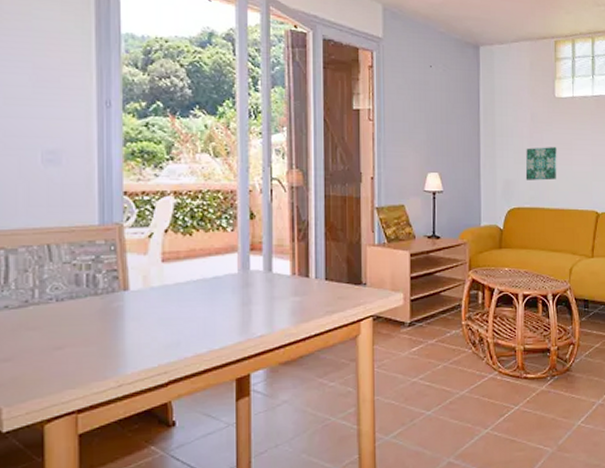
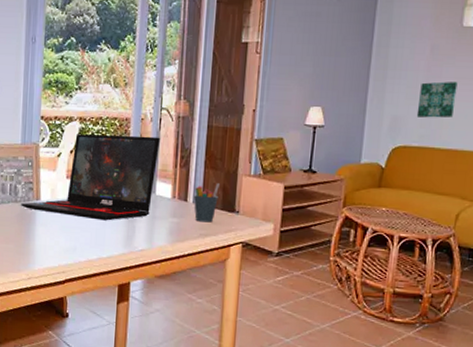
laptop: none [103,209,273,307] -> present [21,134,160,221]
pen holder: none [315,255,343,298] -> present [193,183,219,223]

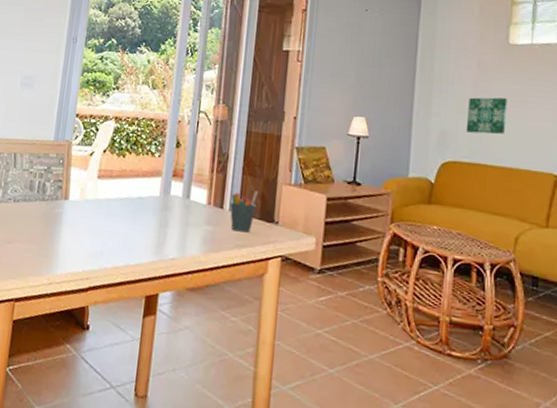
laptop: present [21,134,160,221] -> none [48,133,197,226]

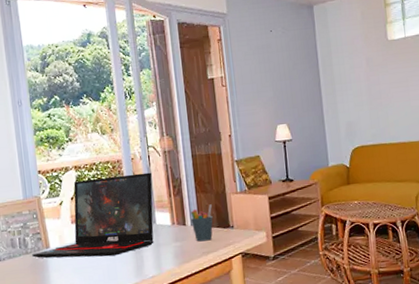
laptop: none [48,133,197,226] -> present [32,172,154,258]
wall art: present [466,97,507,135] -> none [364,86,396,120]

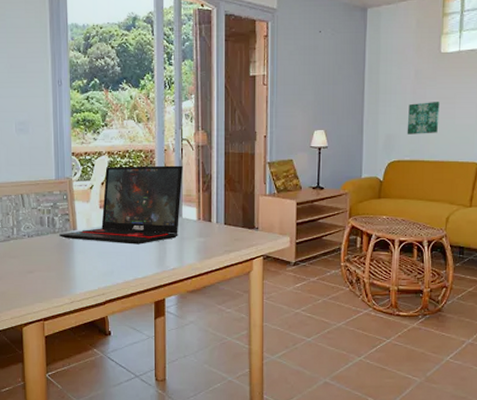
pen holder: present [190,204,213,242] -> none [216,204,239,240]
wall art: none [364,86,396,120] -> present [407,102,440,134]

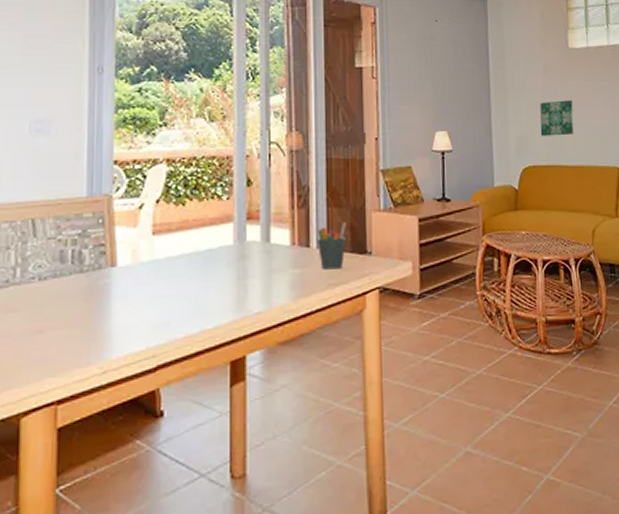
laptop: present [59,165,183,245] -> none [89,175,271,283]
pen holder: none [216,204,239,240] -> present [316,222,346,270]

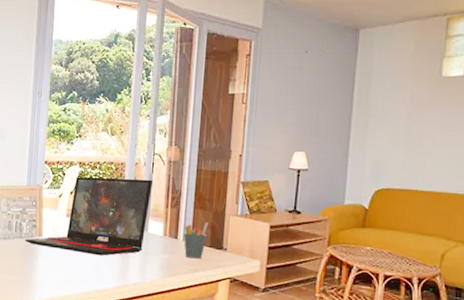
laptop: none [89,175,271,283] -> present [25,177,153,256]
wall art: present [540,100,574,136] -> none [398,128,439,162]

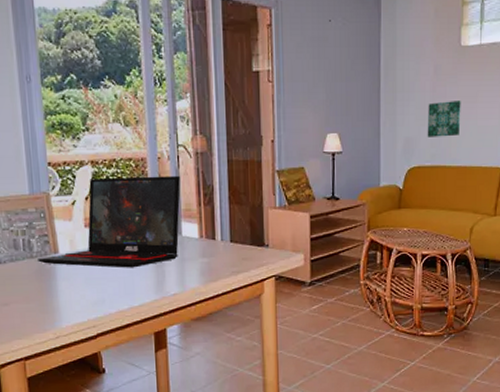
pen holder: present [183,222,208,259] -> none [221,218,247,259]
wall art: none [398,128,439,162] -> present [427,101,461,137]

